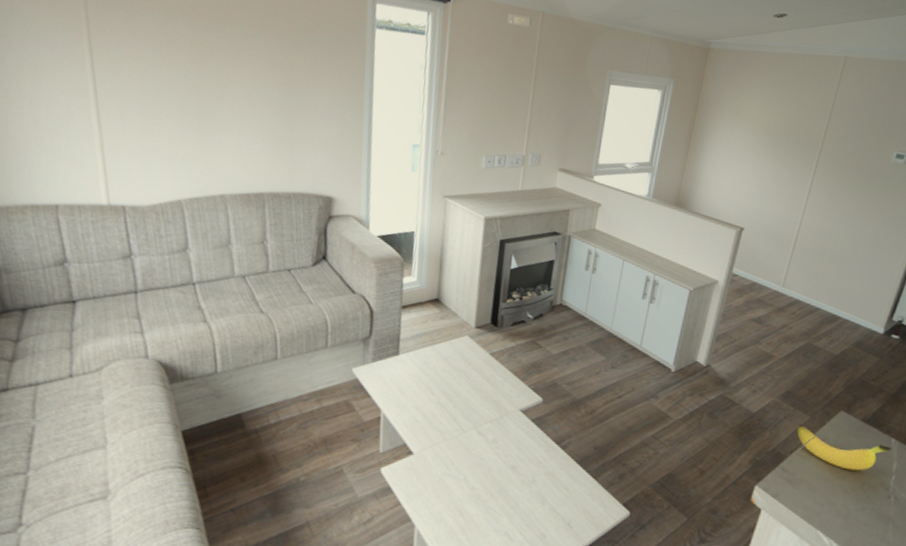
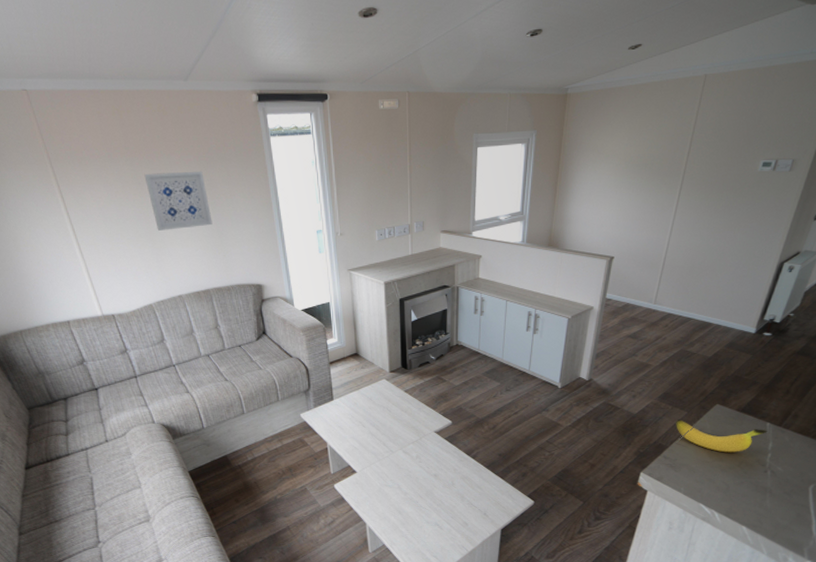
wall art: none [208,41,285,117] -> present [144,171,213,231]

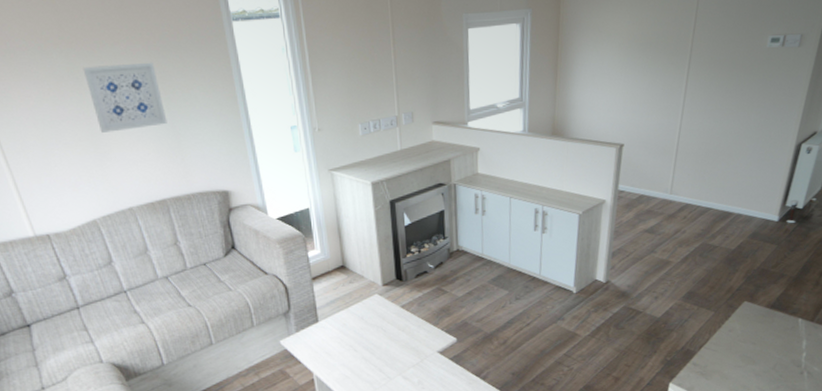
banana: present [676,418,767,453] -> none [703,320,800,355]

